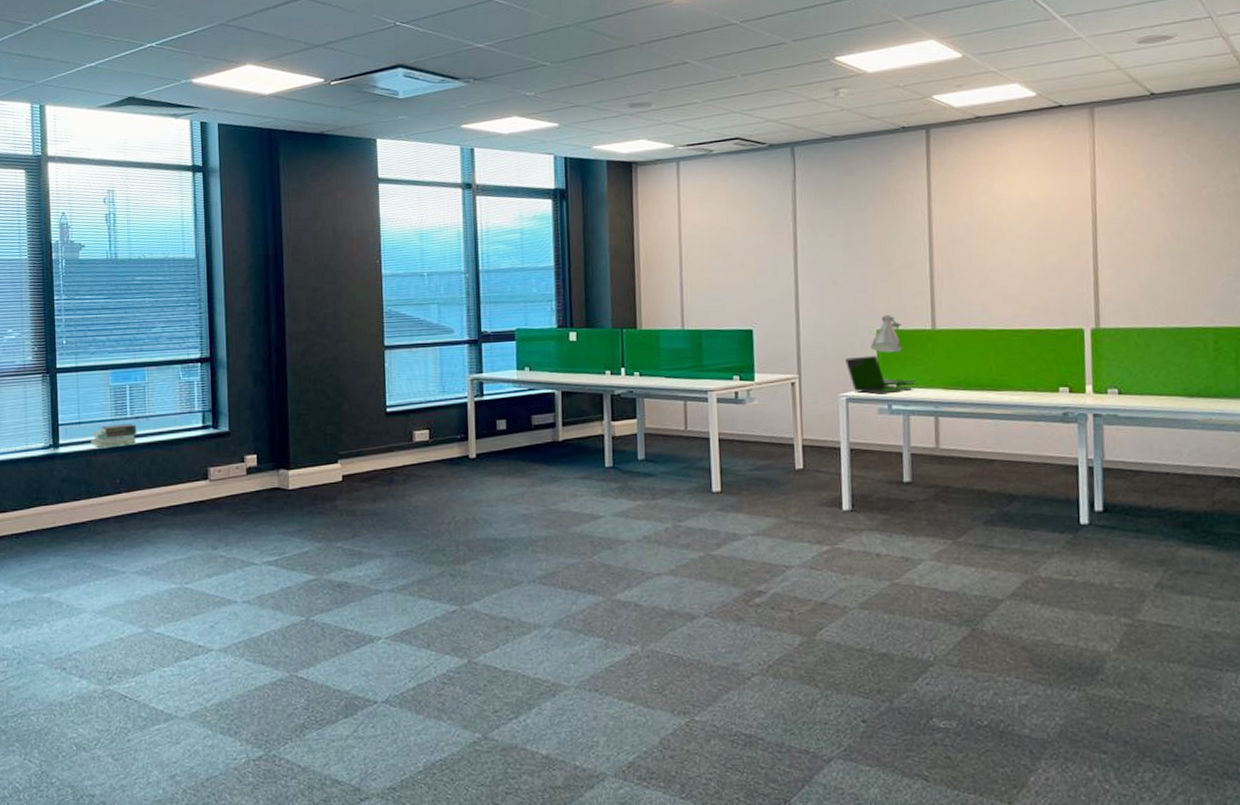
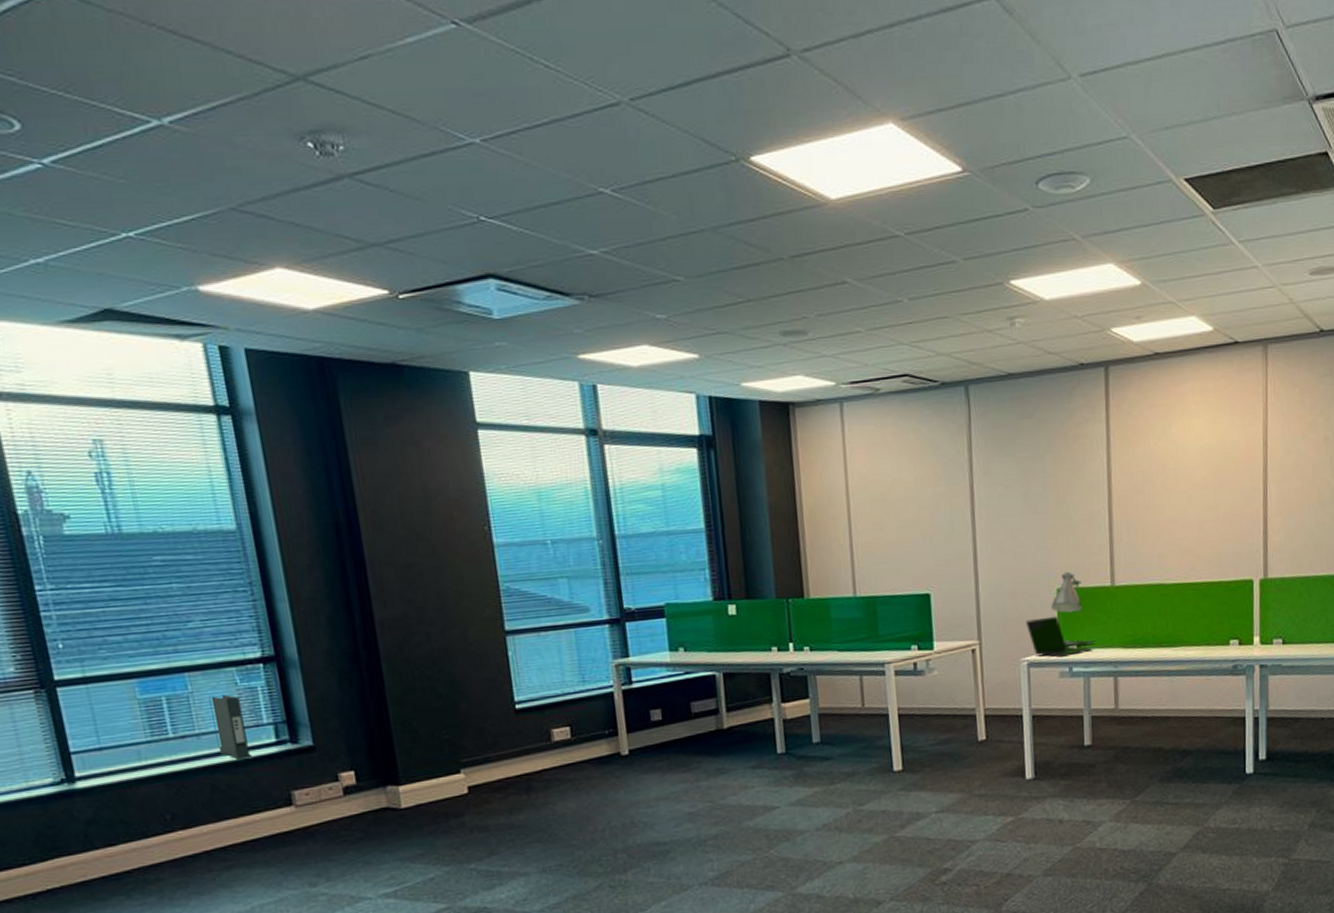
books: present [91,423,137,447] -> none [121,744,187,778]
binder: none [159,386,182,439] -> present [208,694,250,760]

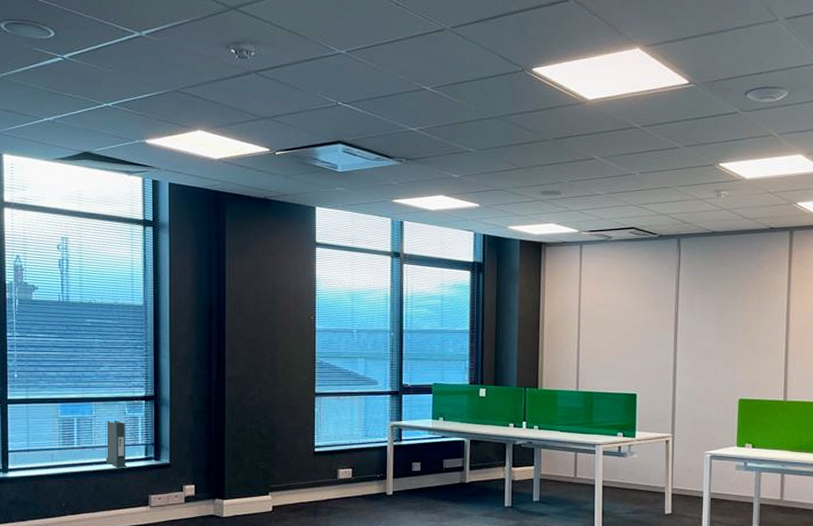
laptop: present [1026,616,1092,657] -> none [712,420,764,453]
desk lamp: present [1051,571,1097,647] -> none [733,386,769,445]

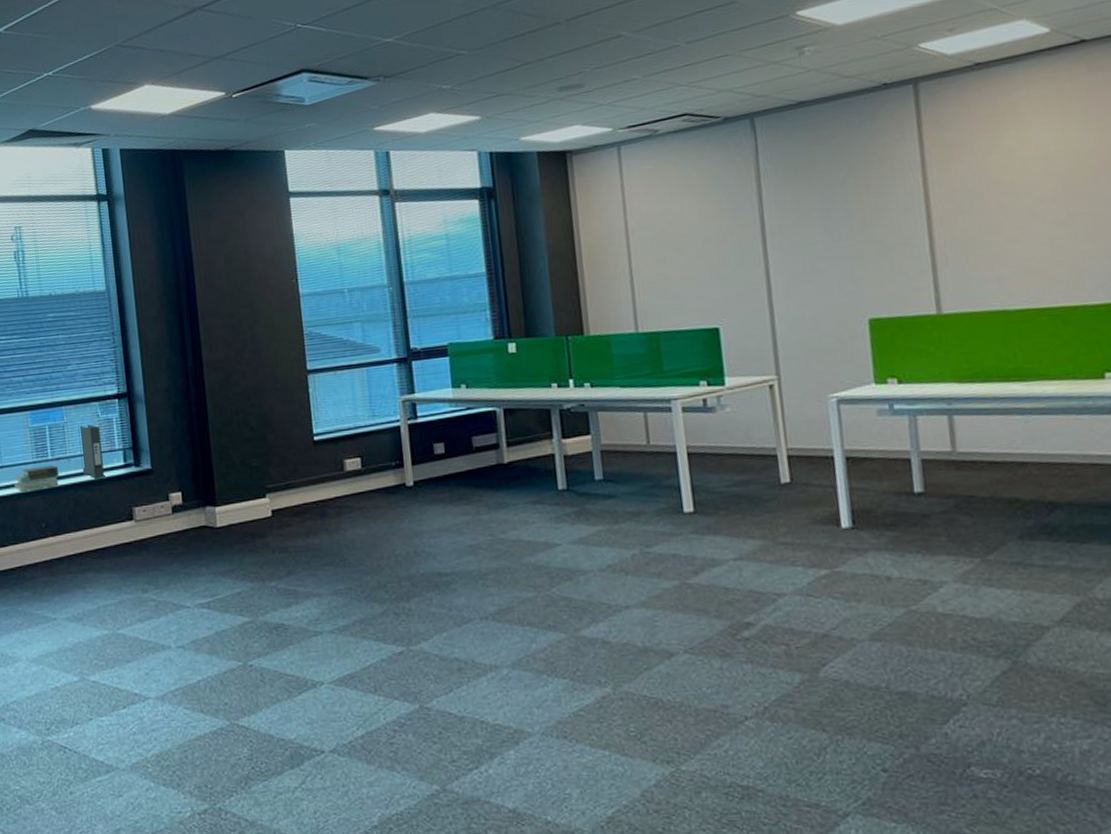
books: none [39,452,83,473] -> present [14,464,59,491]

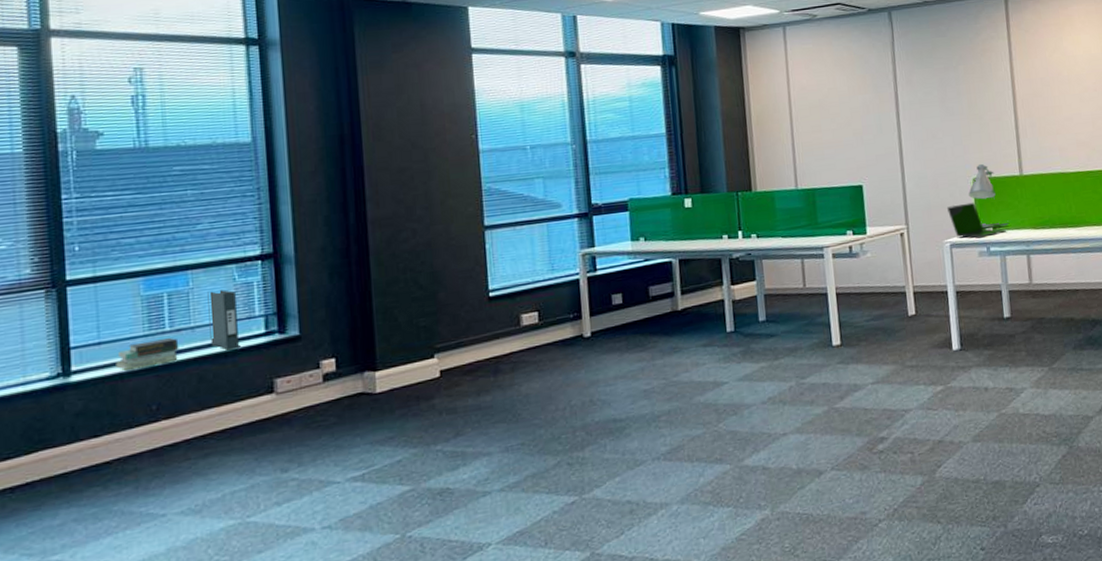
laptop: none [832,348,917,393] -> present [947,202,1006,238]
desk lamp: none [862,300,923,381] -> present [968,163,1010,229]

